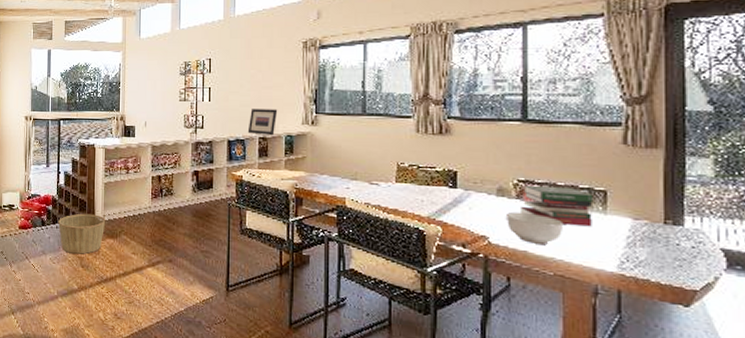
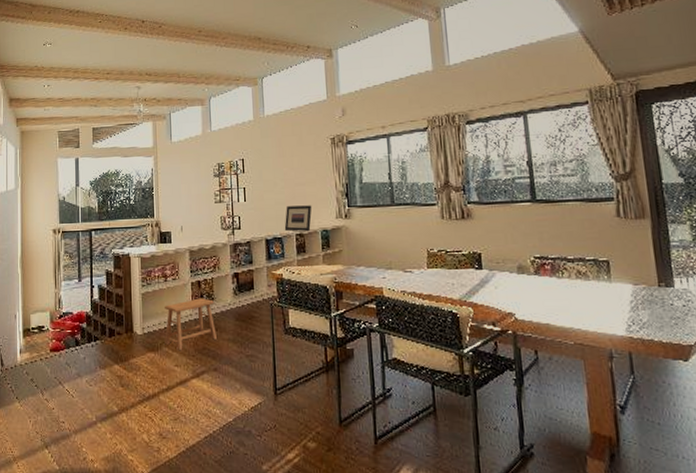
basket: present [58,213,106,255] -> none [94,328,145,373]
stool: none [124,192,175,240] -> present [164,298,218,351]
bowl: present [507,211,564,244] -> none [528,287,578,316]
books: present [521,184,594,227] -> none [539,260,601,296]

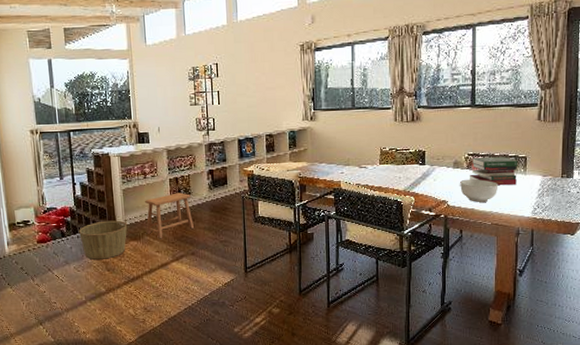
basket: none [94,328,145,373] -> present [79,220,128,260]
picture frame: present [284,205,312,232] -> none [255,108,281,133]
bowl: none [528,287,578,316] -> present [460,179,499,202]
books: none [539,260,601,296] -> present [470,157,518,186]

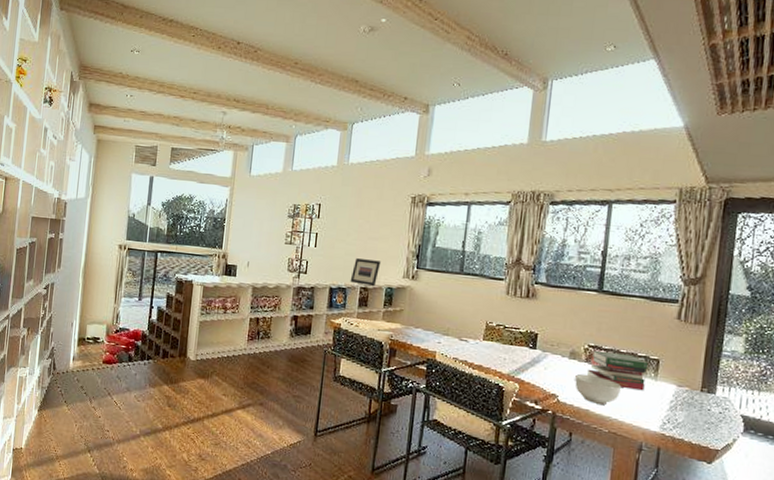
basket: present [79,220,128,260] -> none [146,351,198,394]
stool: present [144,192,195,239] -> none [216,334,269,382]
picture frame: none [255,108,281,133] -> present [350,258,382,287]

